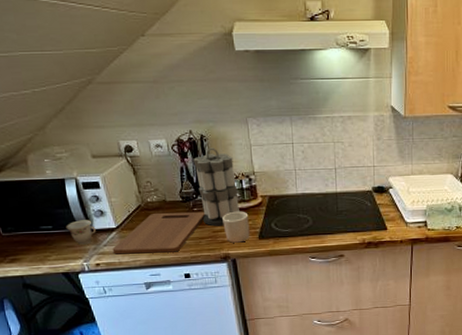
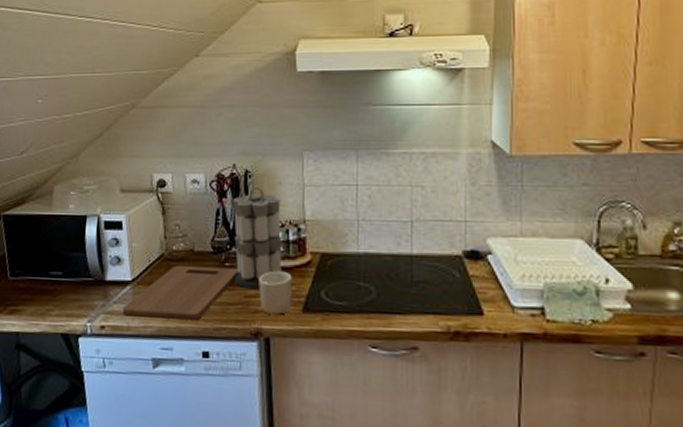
teacup: present [65,220,96,245] -> none [76,267,109,299]

